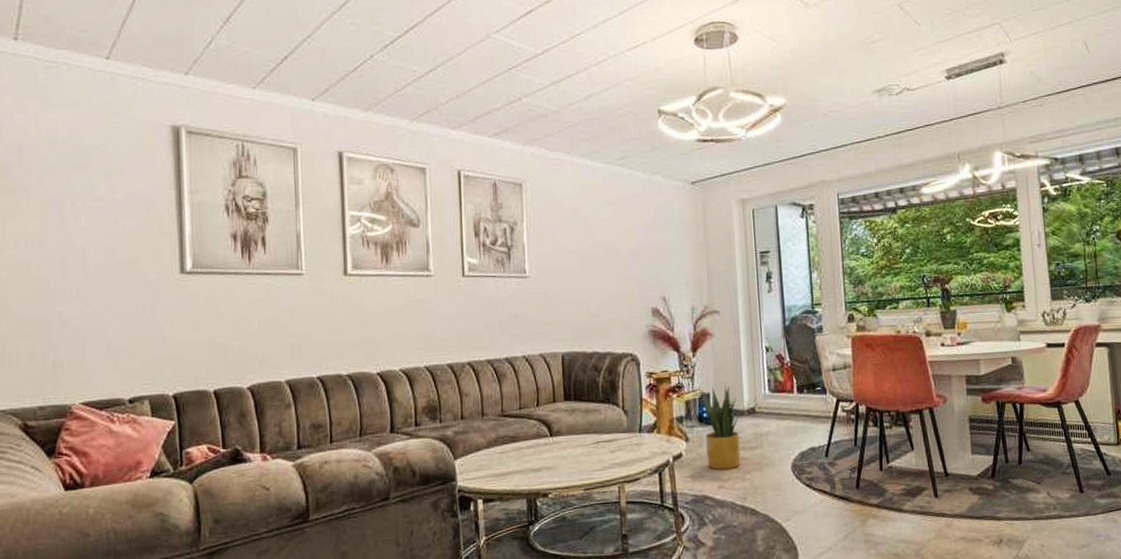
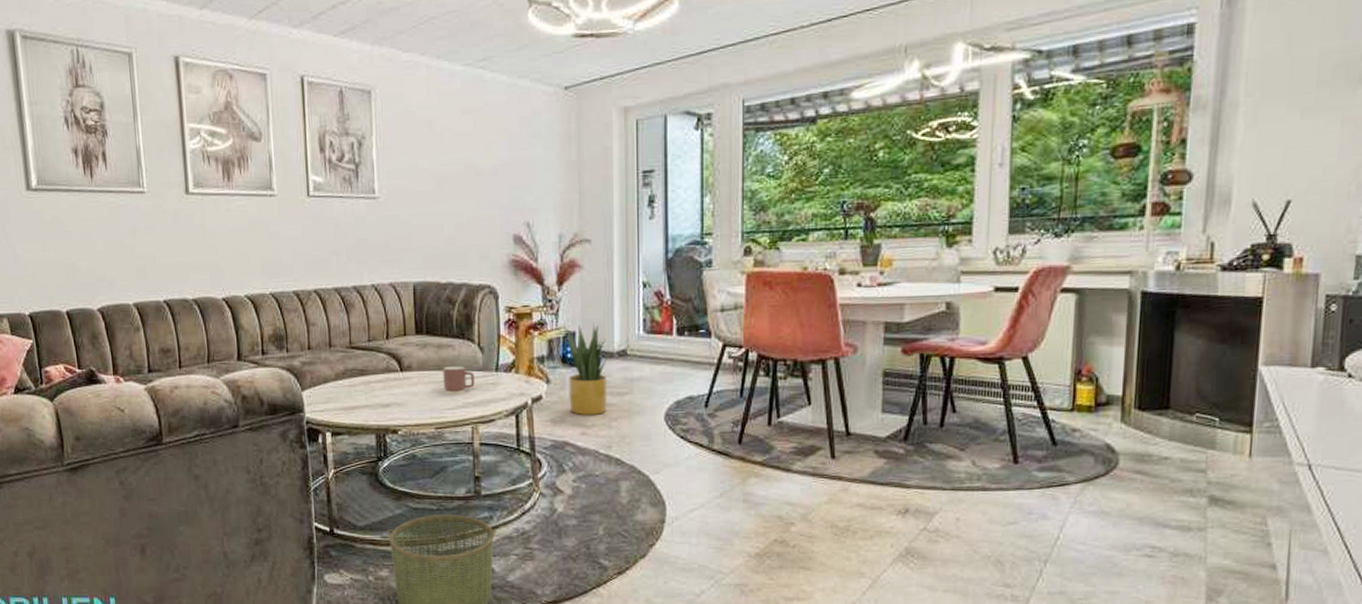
mug: none [590,428,620,456] -> present [443,365,475,394]

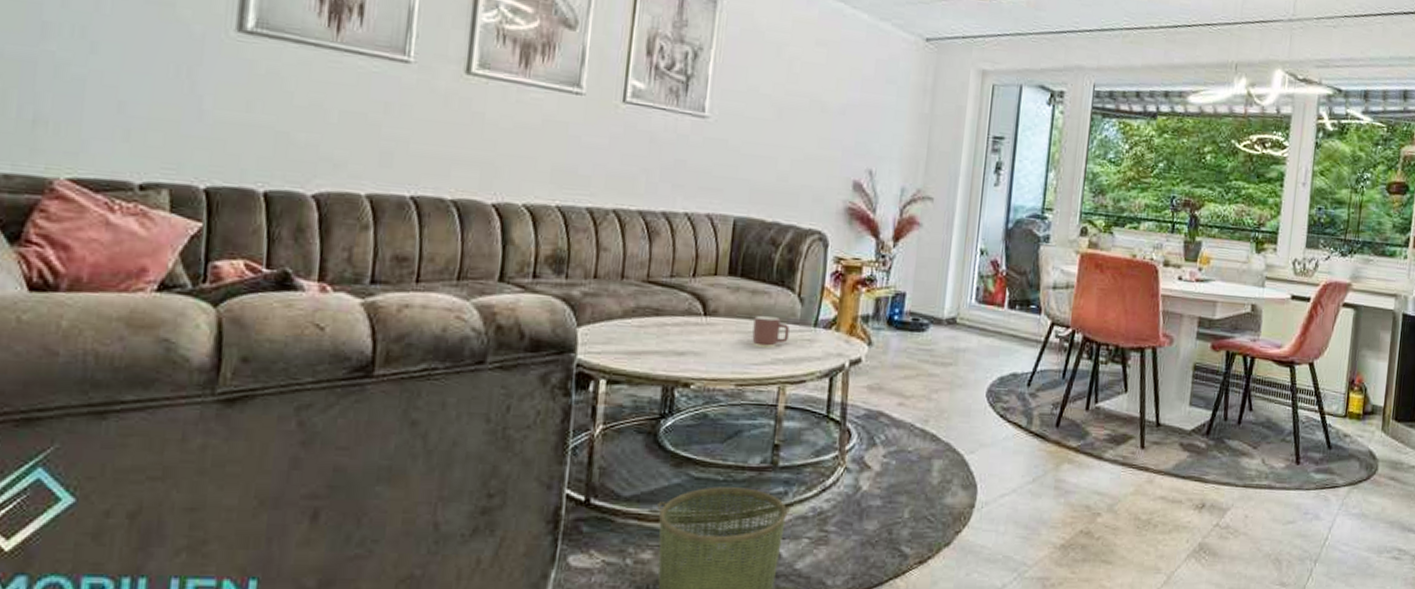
planter: present [566,323,612,416] -> none [889,285,941,386]

